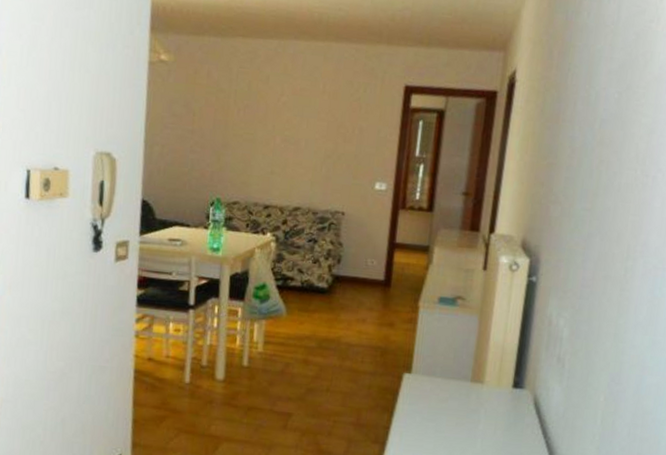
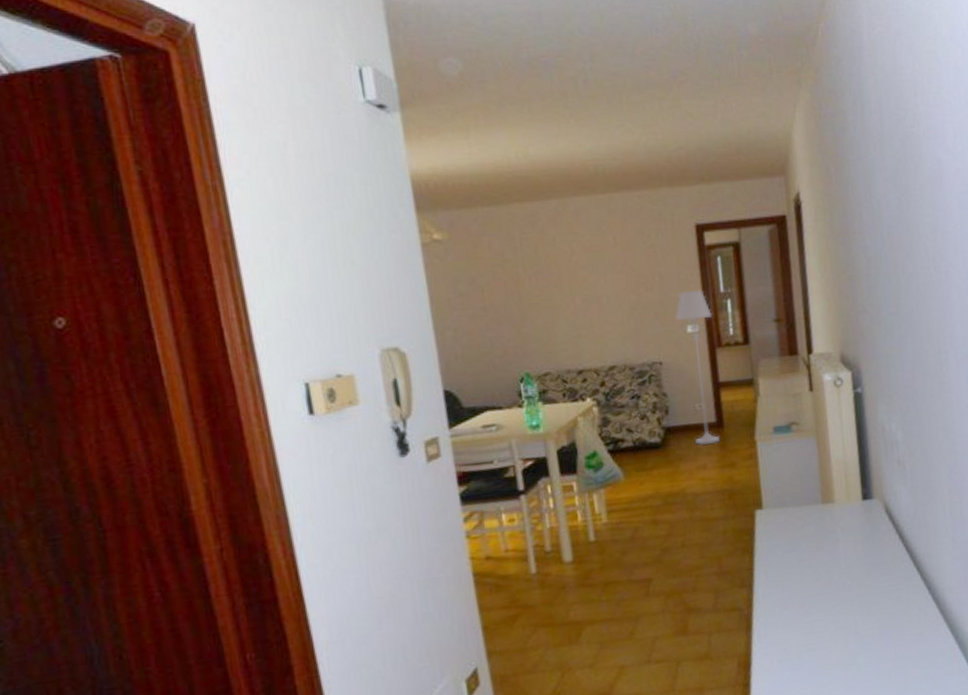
floor lamp: none [360,149,402,301] -> present [675,289,720,446]

